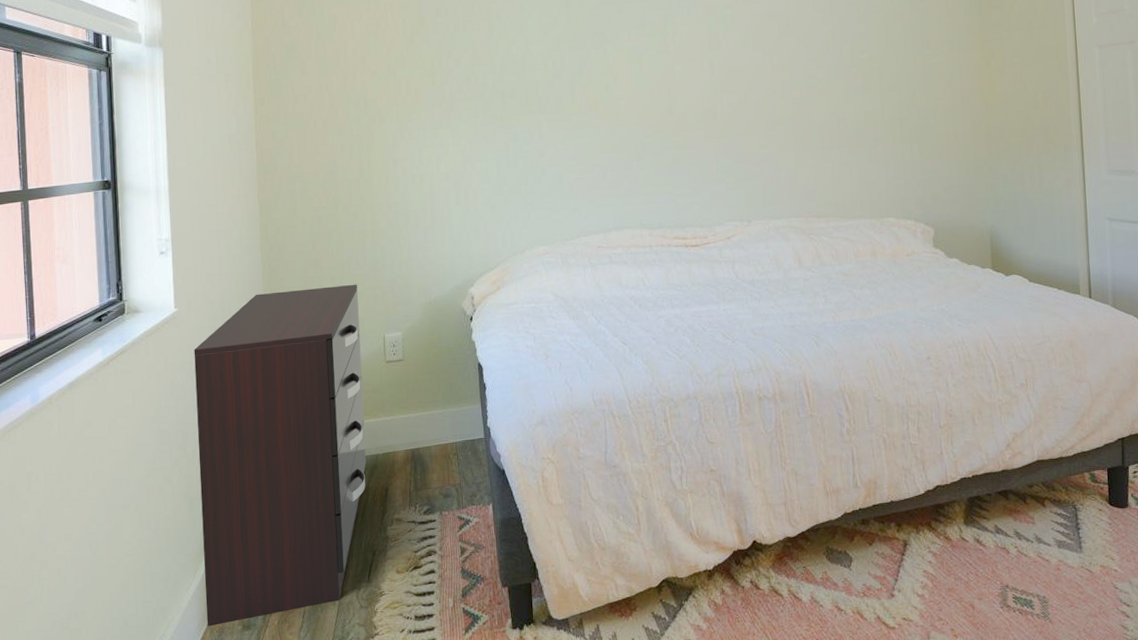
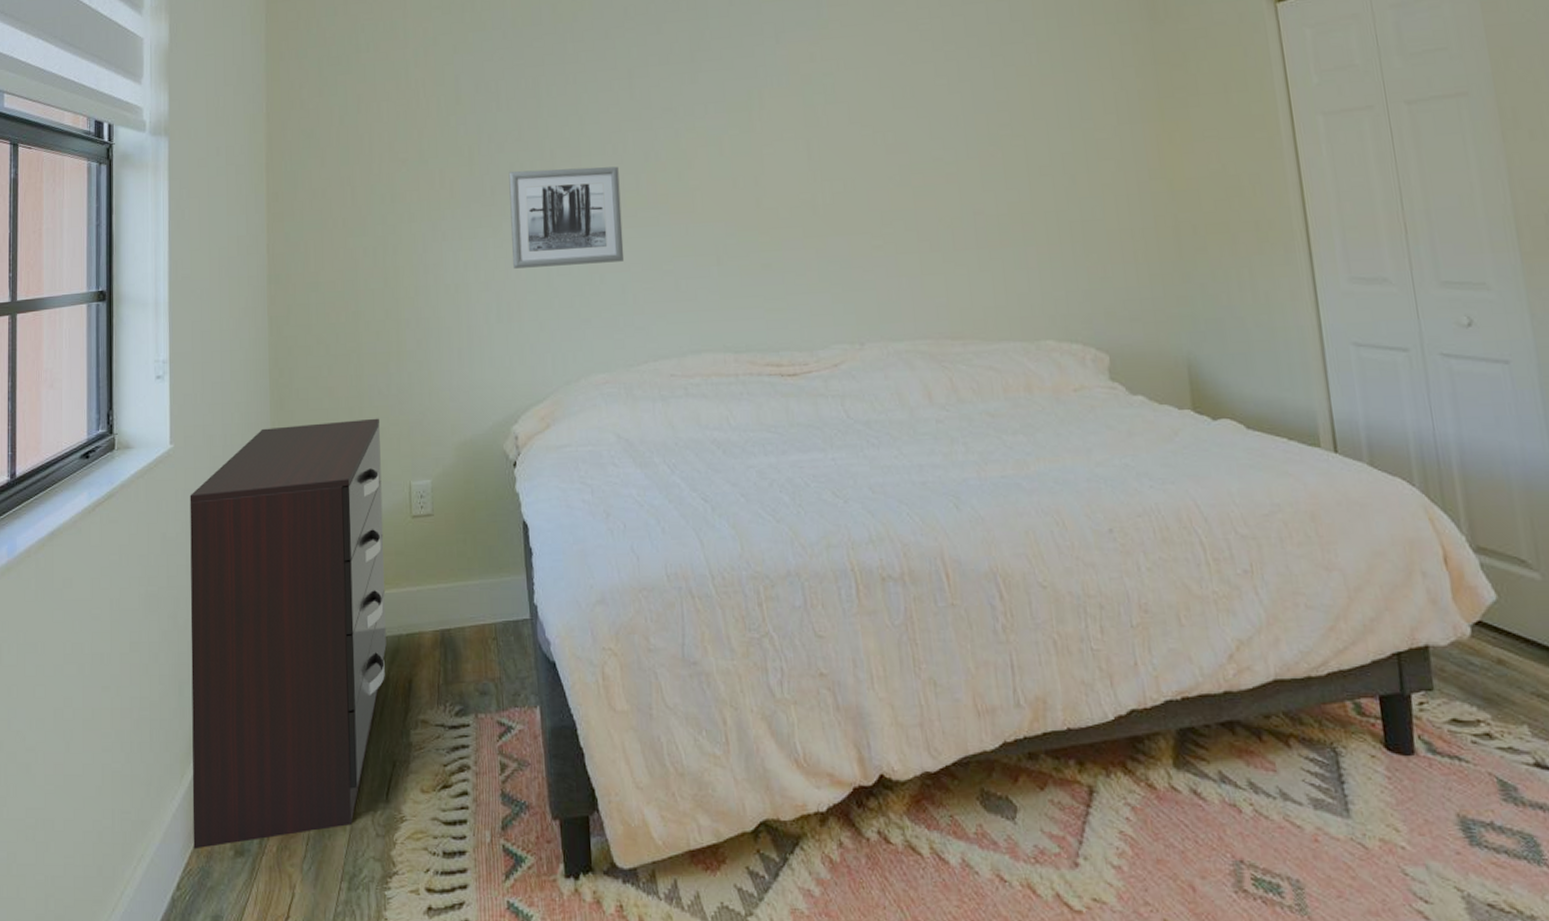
wall art: none [465,79,562,162] -> present [508,166,625,269]

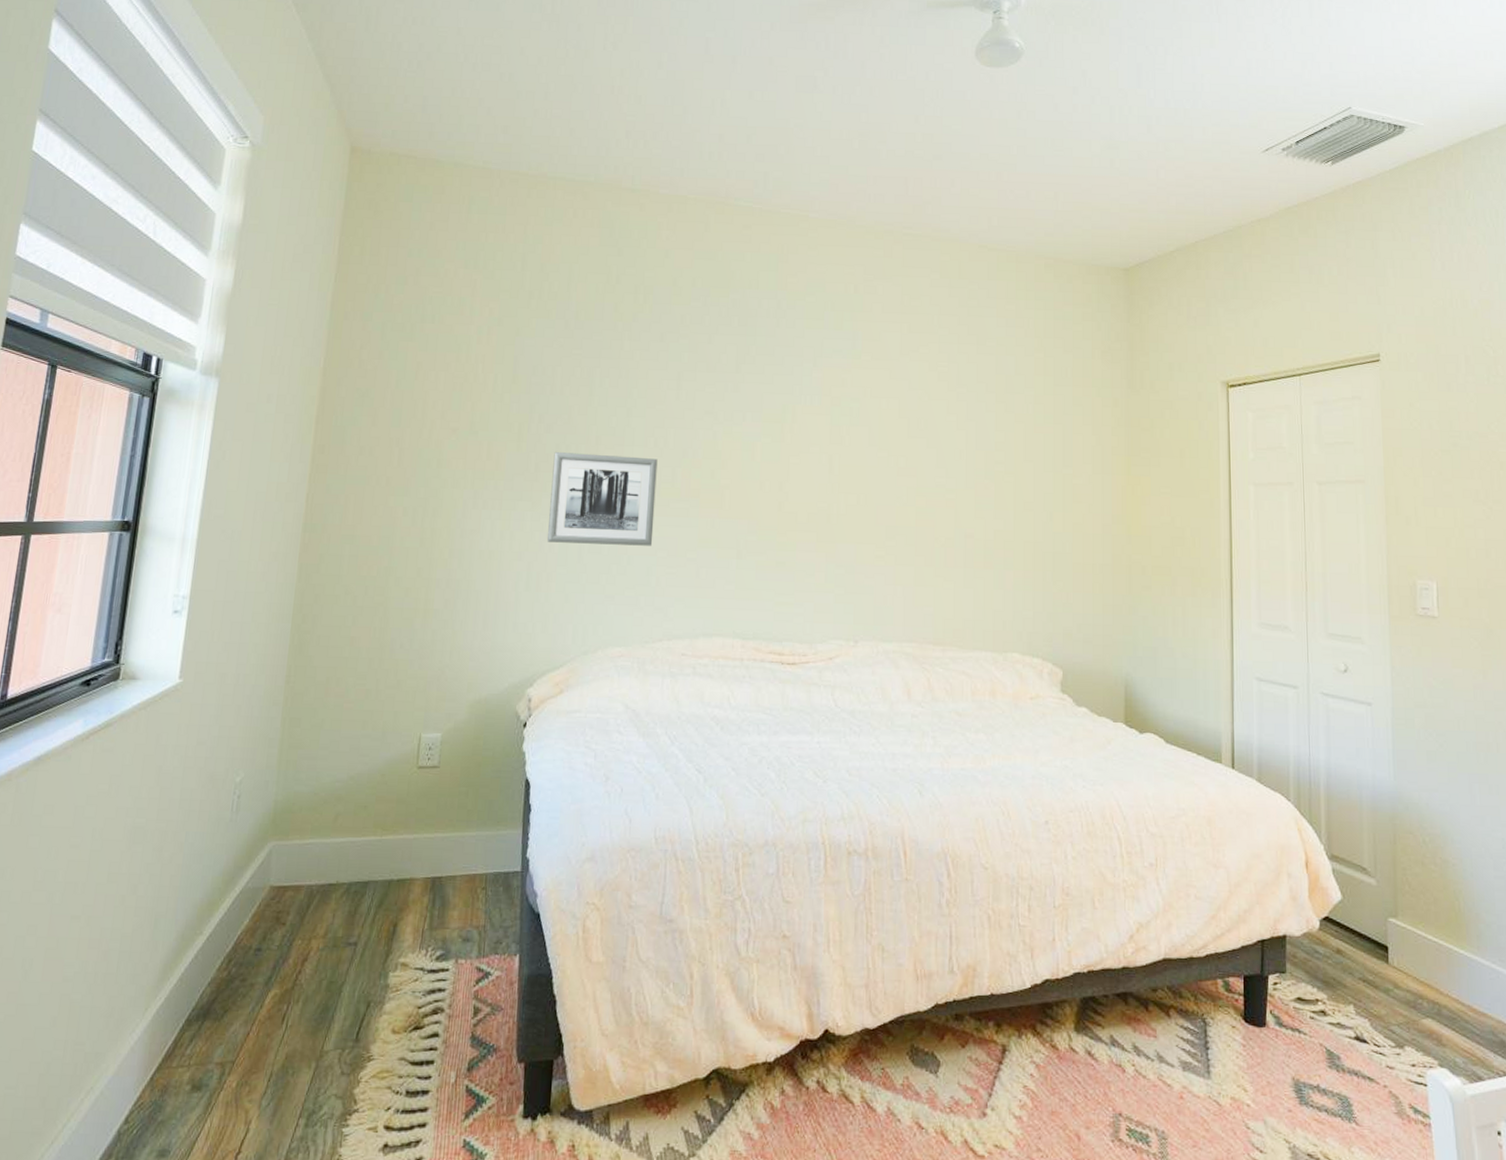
dresser: present [190,418,387,850] -> none [148,670,398,1083]

